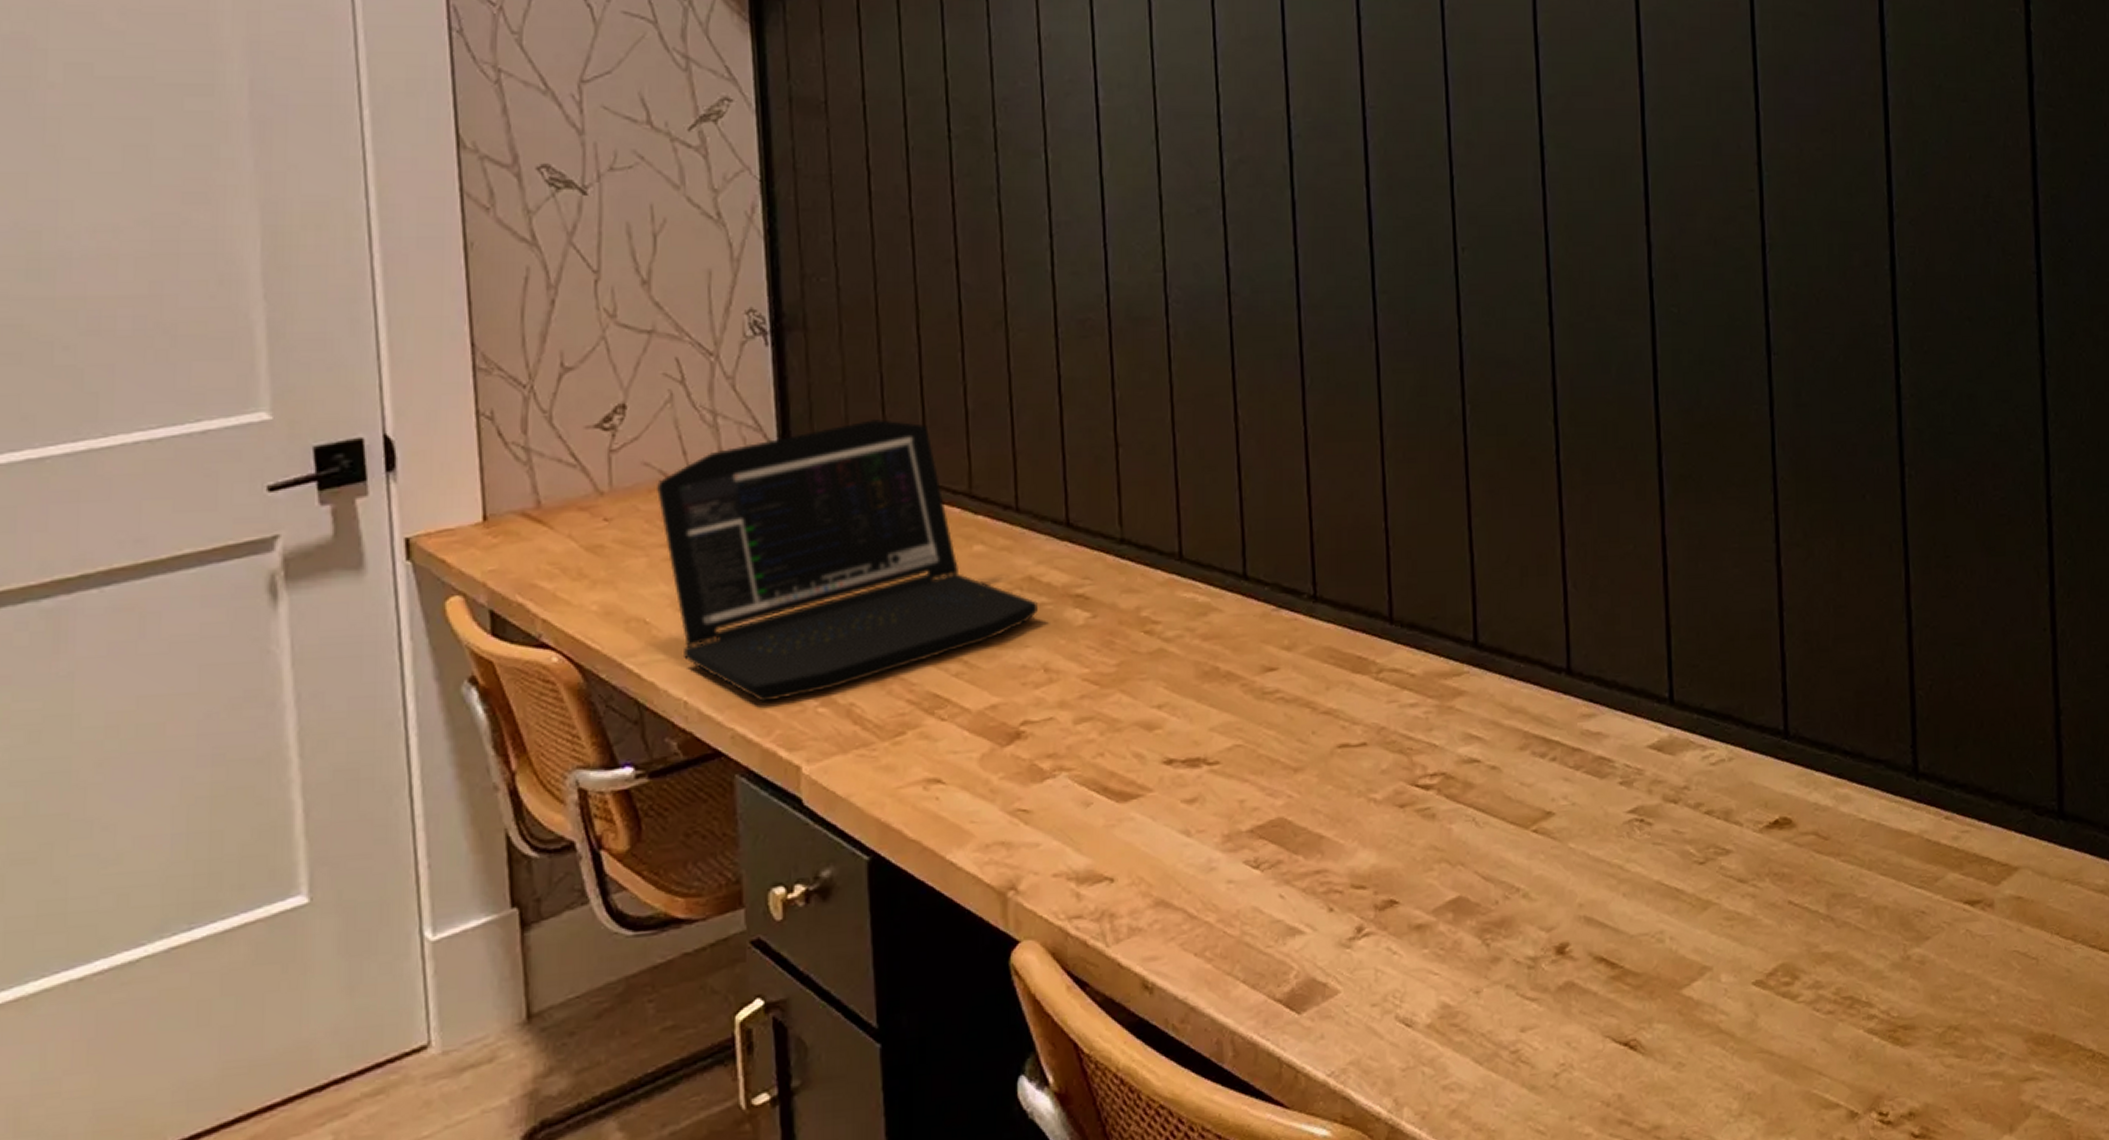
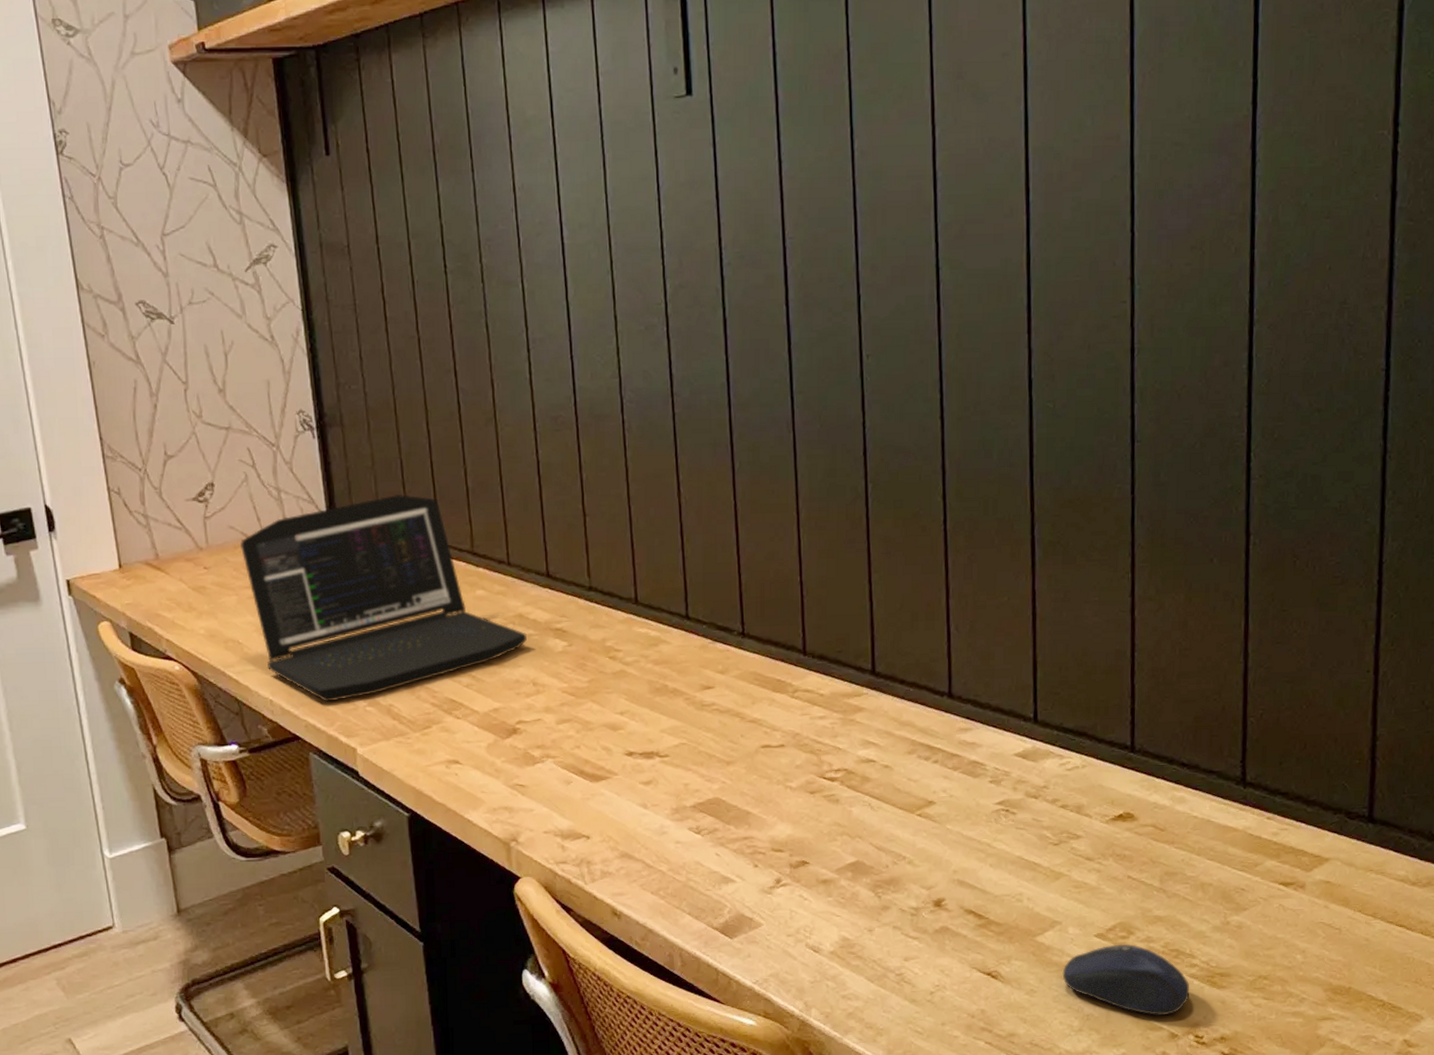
computer mouse: none [1716,992,1869,1089] -> present [1062,944,1190,1016]

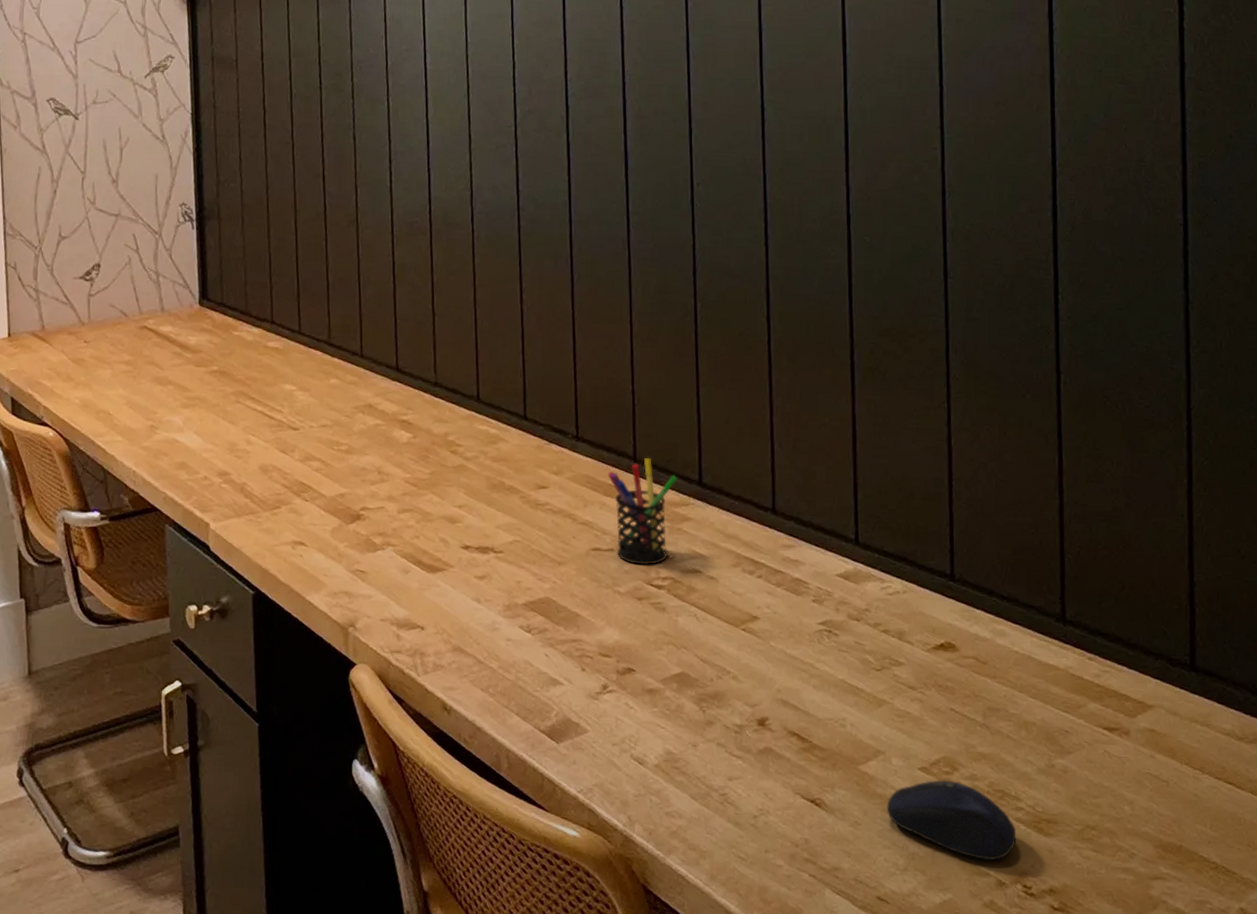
laptop: present [240,494,527,702] -> none [119,284,375,476]
pen holder: none [777,650,850,759] -> present [608,458,678,566]

